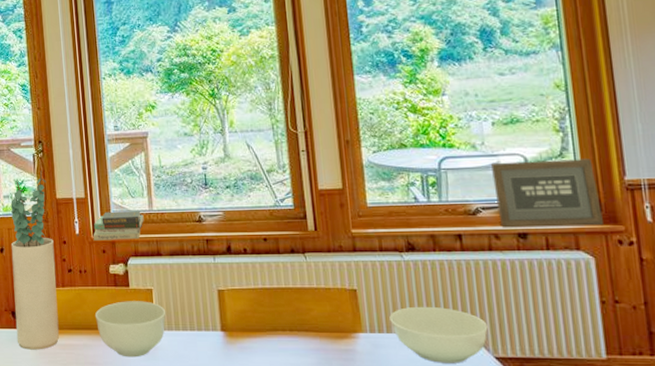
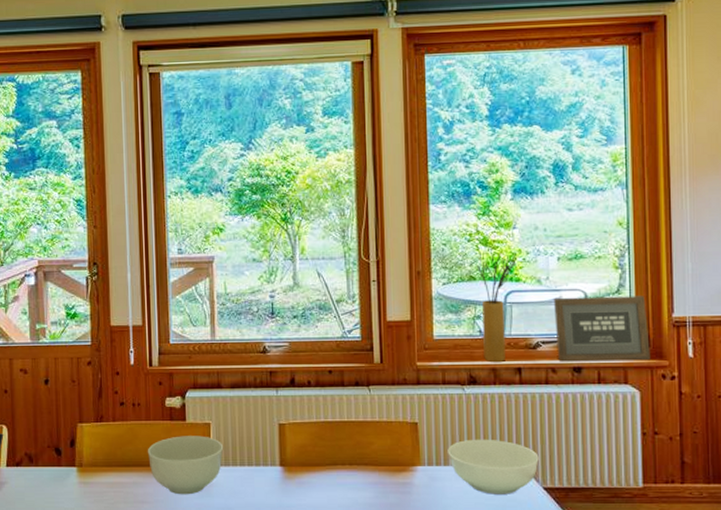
vase: present [10,170,60,350] -> none [57,294,108,489]
books: present [93,211,144,240] -> none [149,340,205,372]
vase: none [406,116,448,230] -> present [476,249,516,363]

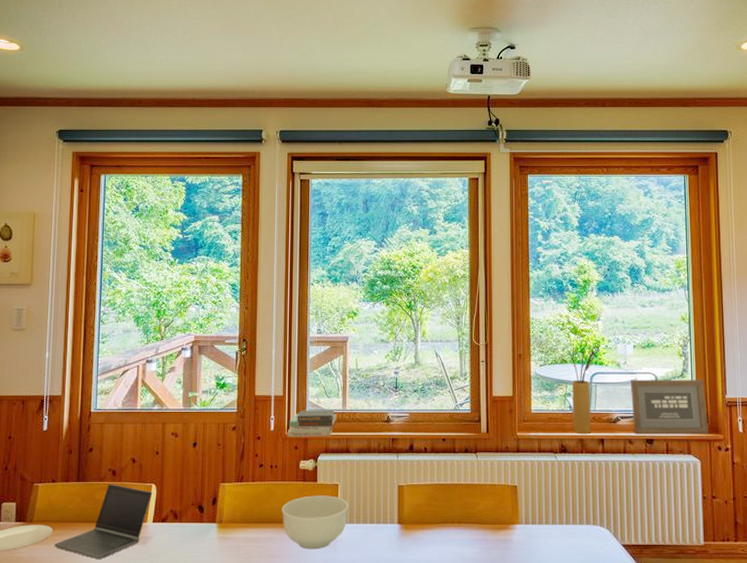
books: none [149,340,205,372] -> present [287,410,337,437]
bowl: present [447,439,539,494] -> none [542,501,618,551]

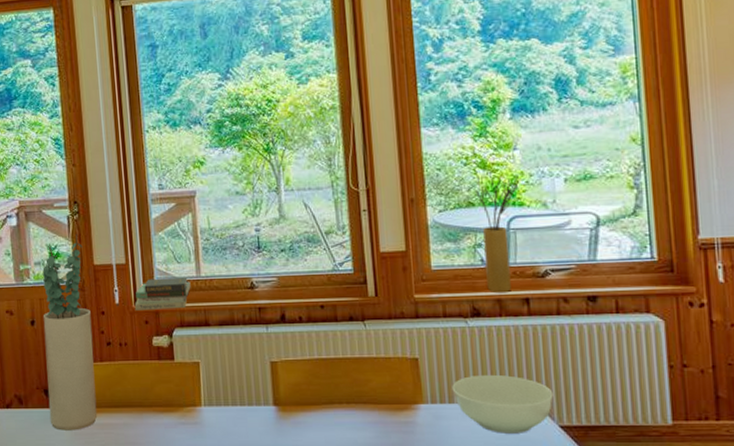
vase: none [201,367,248,544] -> present [42,233,98,431]
bowl: present [281,495,349,550] -> none [136,375,215,436]
bowl: none [542,501,618,551] -> present [452,374,554,434]
picture frame: present [630,379,708,435] -> none [561,217,675,291]

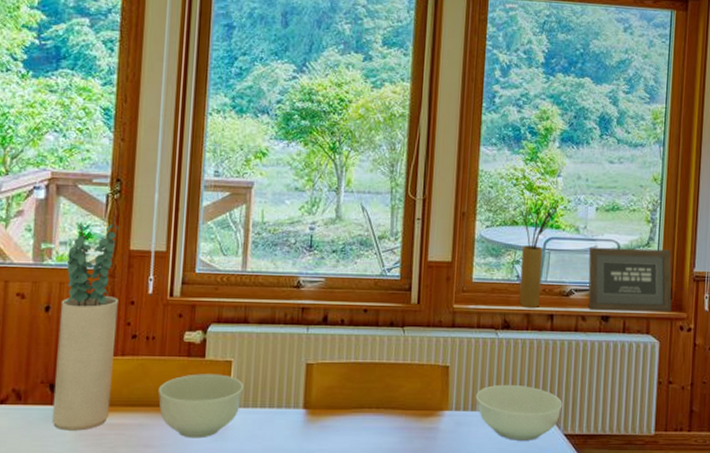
books: present [134,277,191,310] -> none [169,270,235,304]
bowl: none [136,375,215,436] -> present [158,374,245,439]
picture frame: none [561,217,675,291] -> present [588,247,672,313]

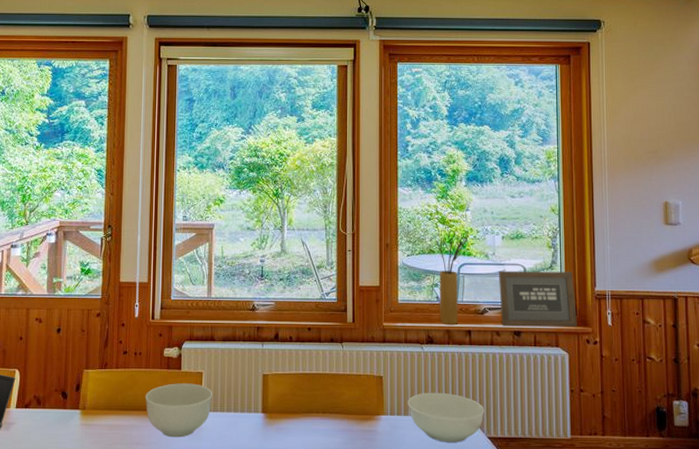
vase: present [52,214,120,431] -> none [64,253,112,430]

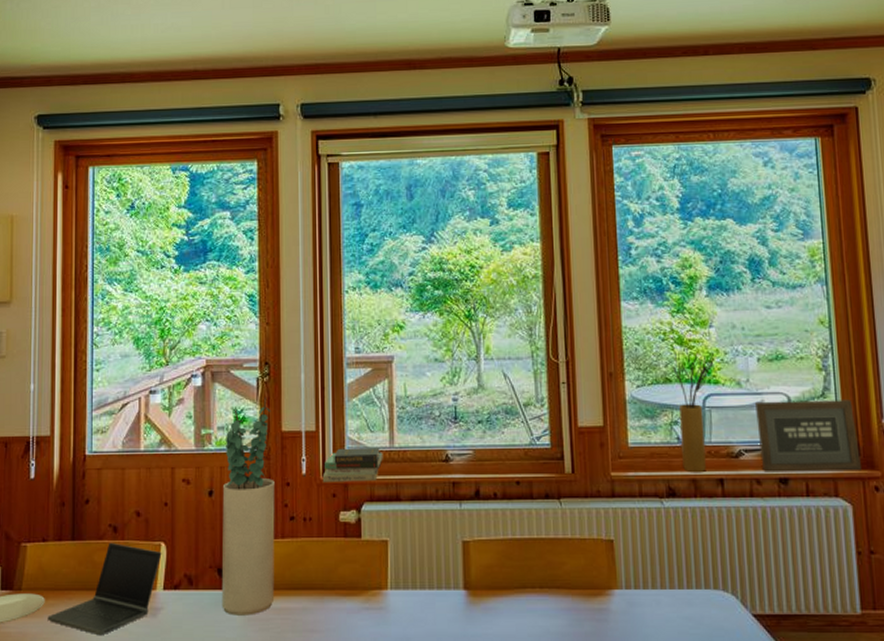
vase: none [64,253,112,430] -> present [221,396,275,616]
bowl: present [145,383,213,438] -> none [318,554,402,623]
books: none [151,297,202,325] -> present [322,448,383,482]
bowl: present [407,392,484,443] -> none [646,558,747,622]

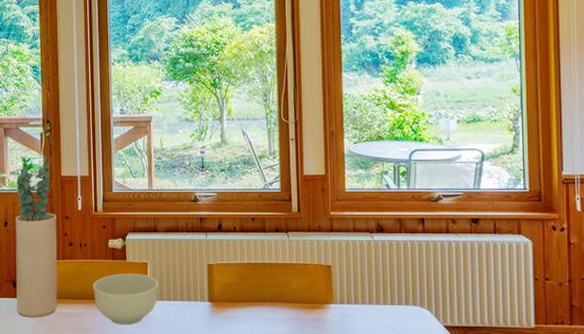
bowl: none [318,554,402,623] -> present [92,273,159,325]
books: present [322,448,383,482] -> none [94,190,143,217]
vase: present [672,349,714,473] -> none [384,112,420,214]
picture frame: present [754,400,861,472] -> none [453,155,542,214]

